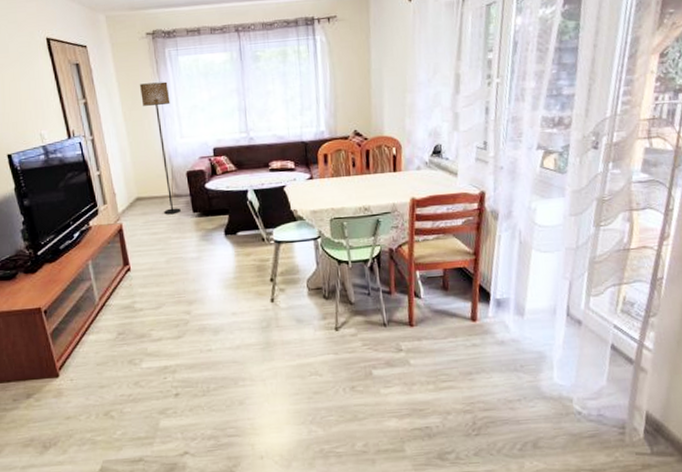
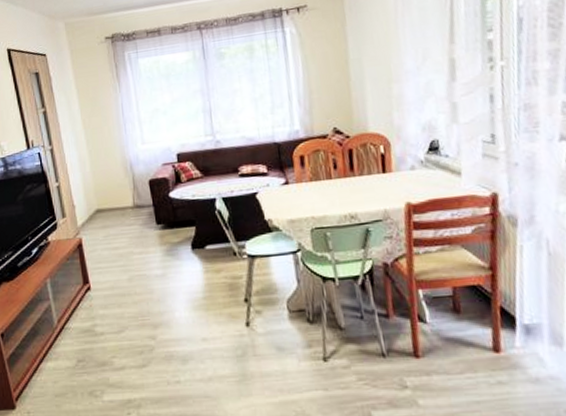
floor lamp: present [139,81,181,215] -> none [98,85,143,228]

